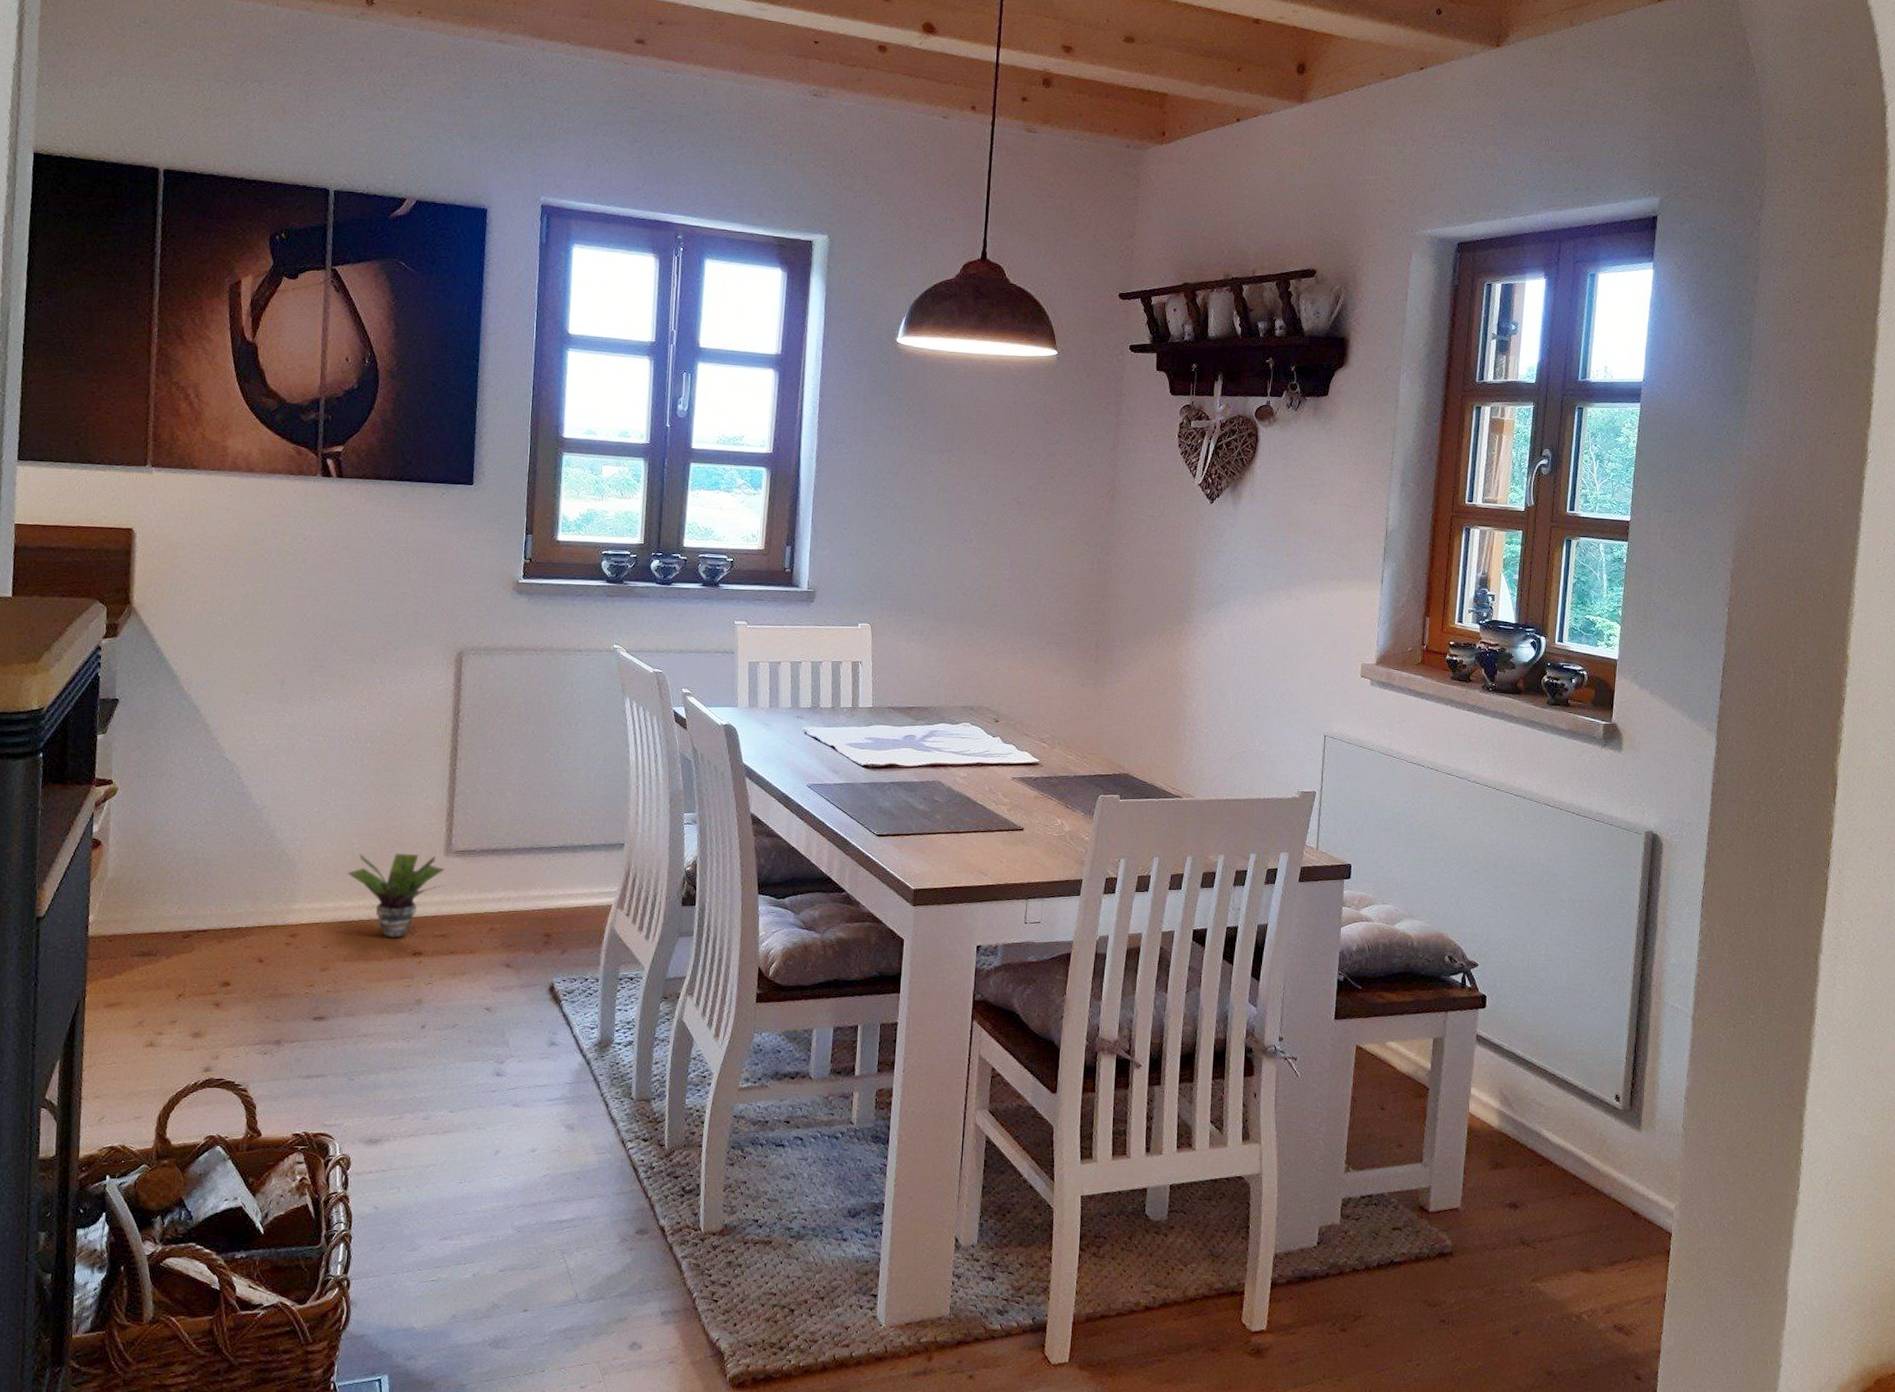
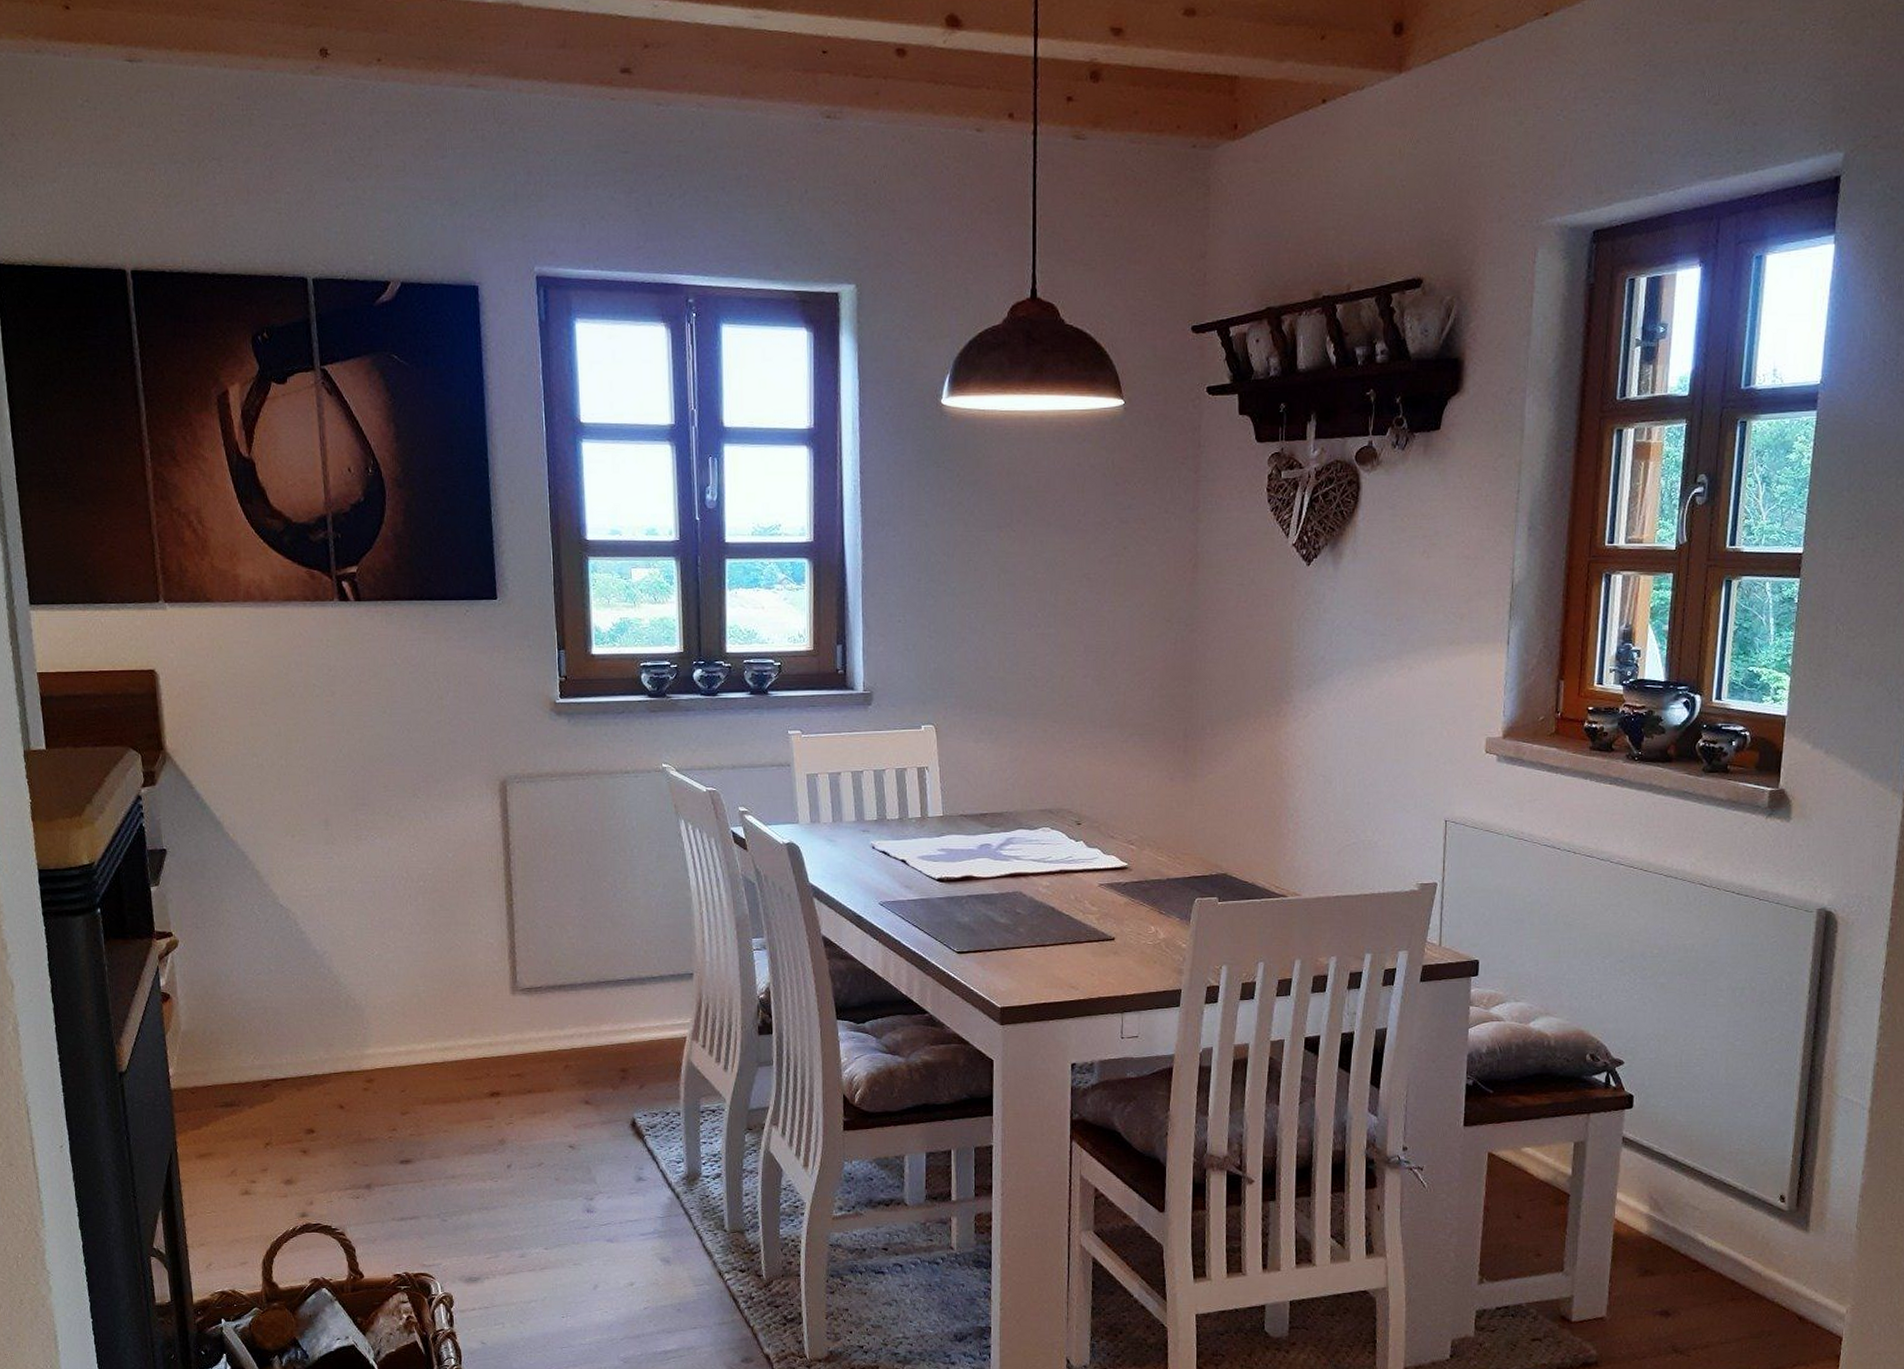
potted plant: present [347,853,446,939] -> none [415,994,515,1080]

